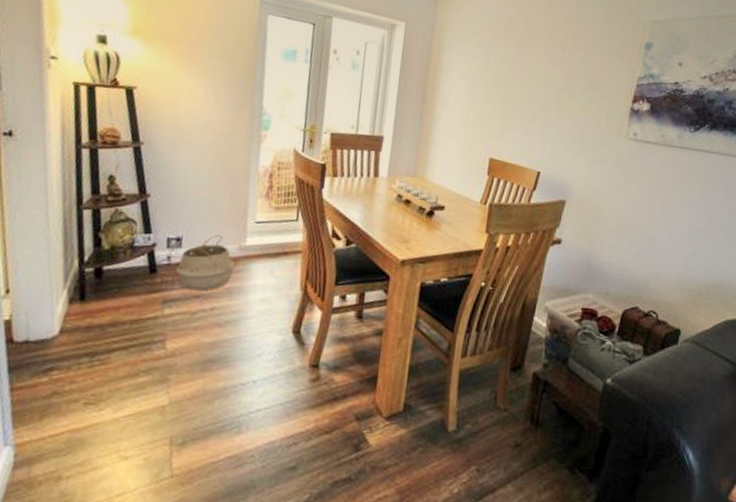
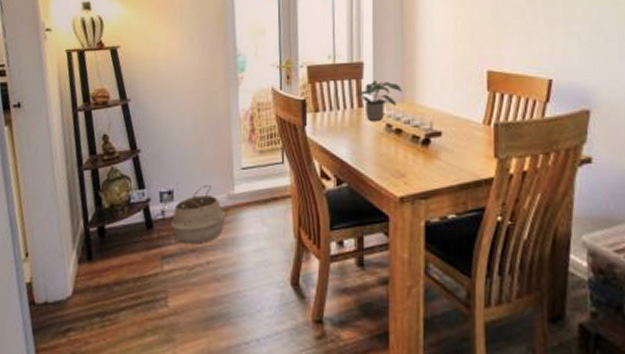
potted plant: none [373,153,415,191] -> present [356,79,402,121]

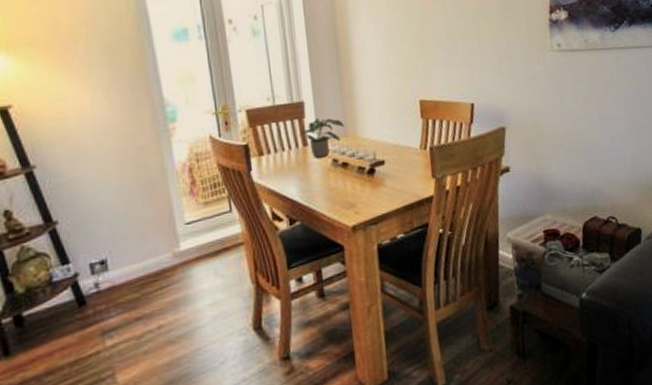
woven basket: present [170,185,226,245] -> none [107,247,174,313]

